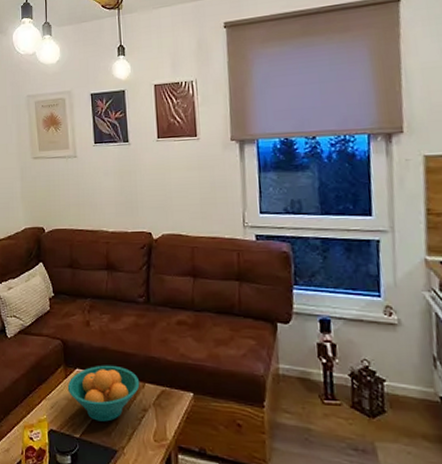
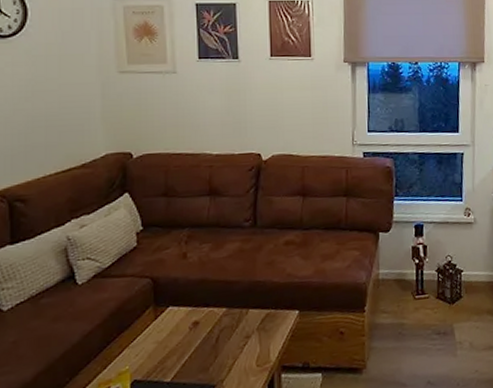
fruit bowl: present [67,365,140,422] -> none [157,296,243,359]

